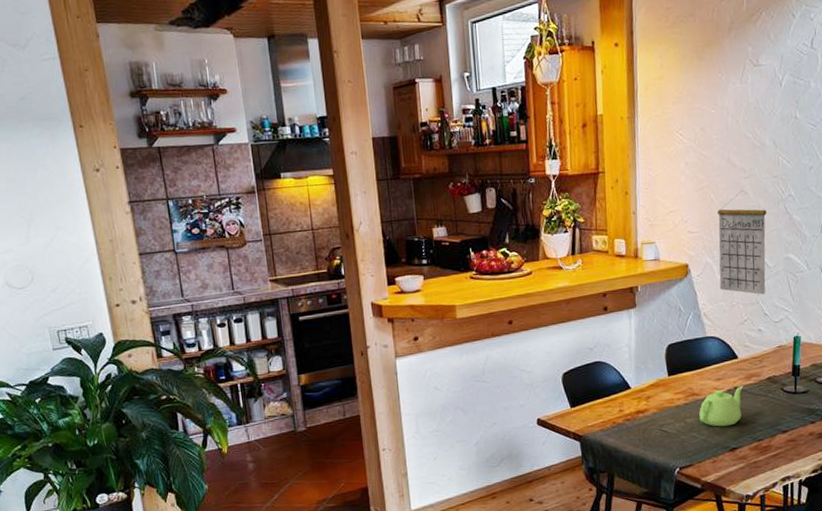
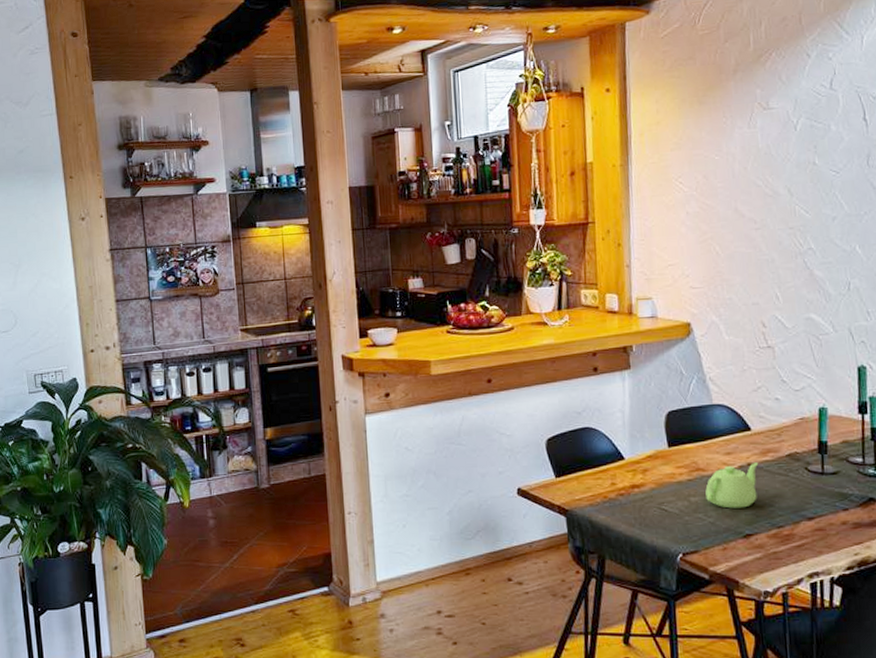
calendar: present [718,190,767,295] -> none [724,242,783,359]

